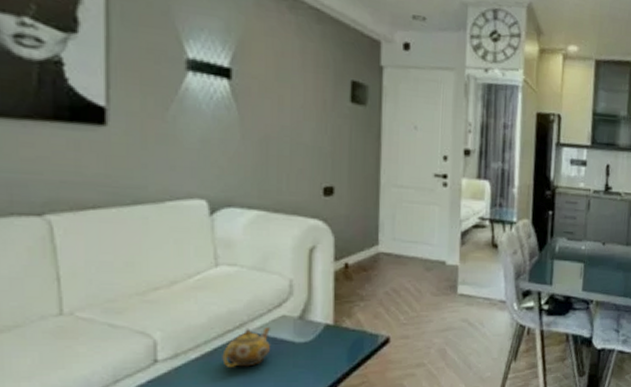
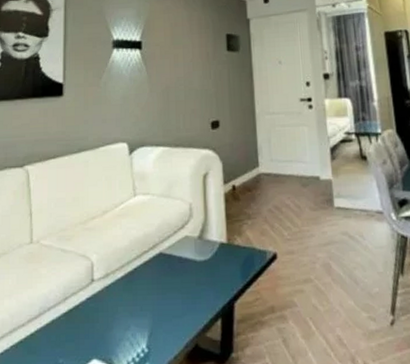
teapot: present [222,326,271,367] -> none [140,246,178,285]

